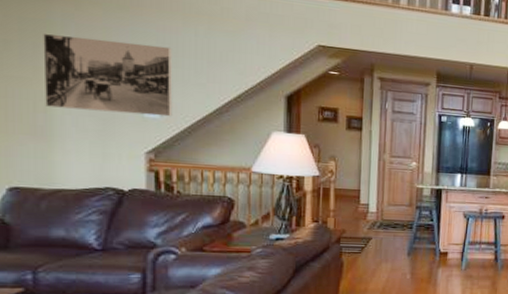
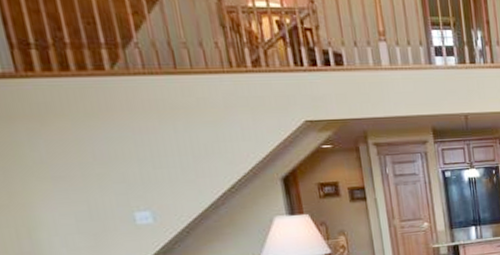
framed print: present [43,33,173,117] -> none [11,148,167,231]

